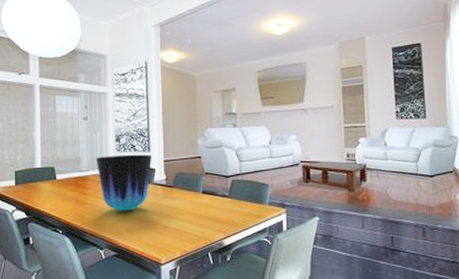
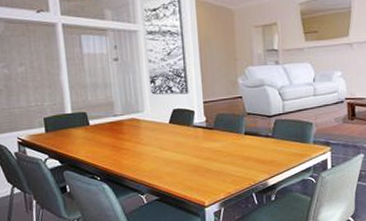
vase: present [95,154,152,211] -> none [130,95,190,156]

